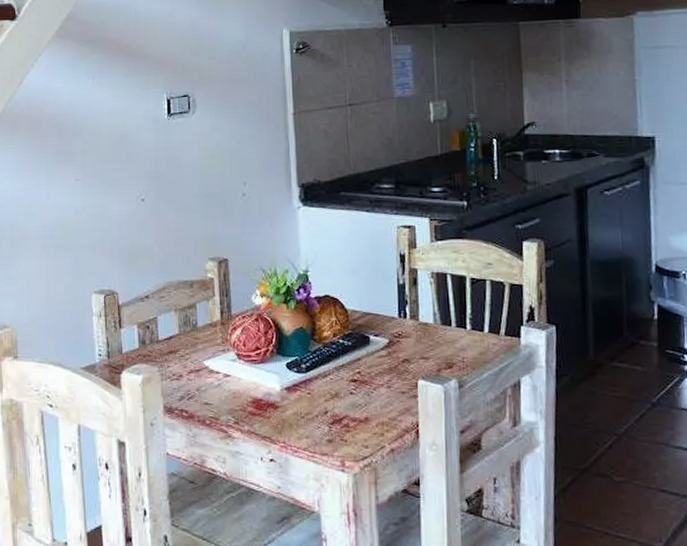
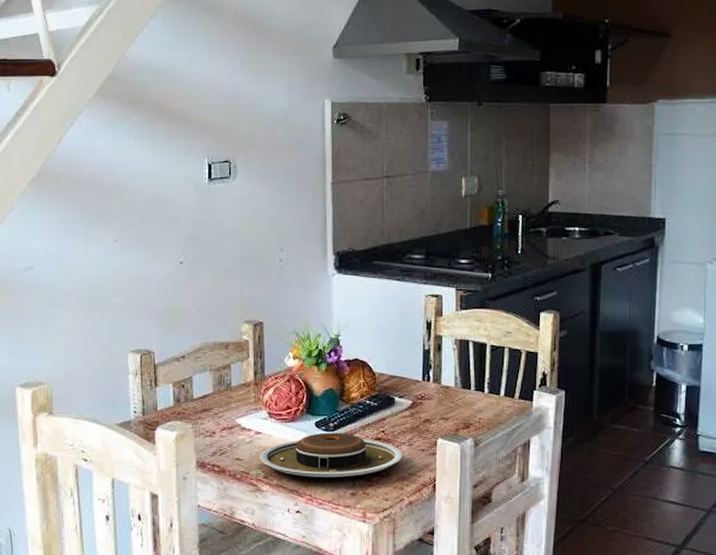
plate: none [228,374,382,423] -> present [259,432,403,478]

